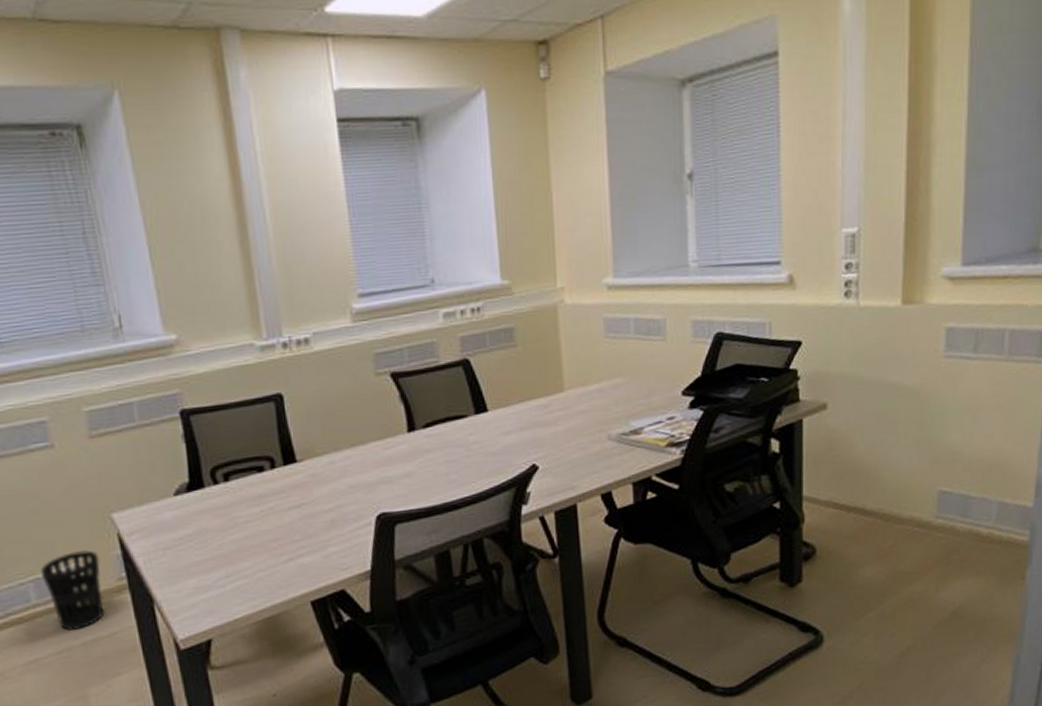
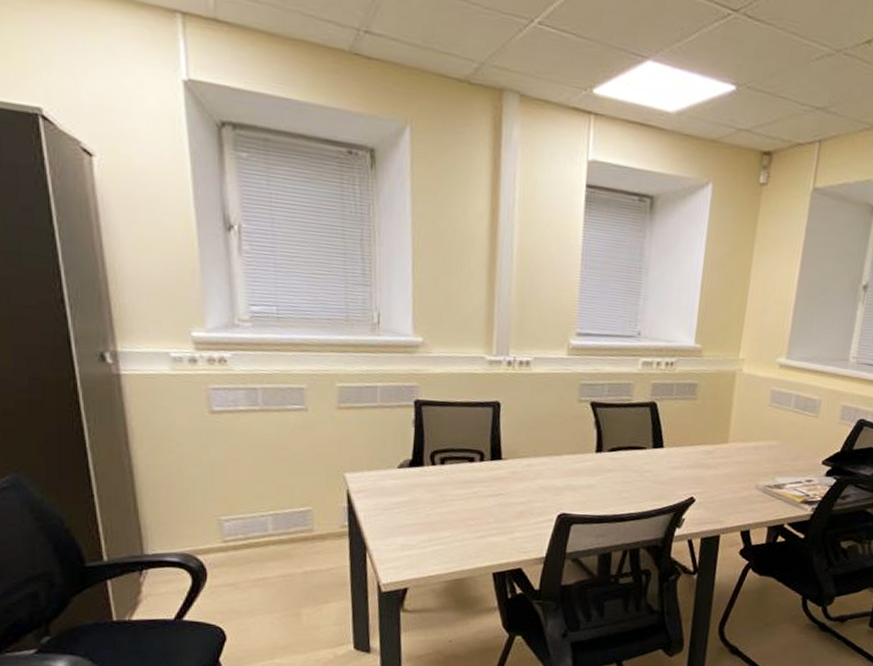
wastebasket: present [40,550,105,631] -> none [279,498,329,561]

